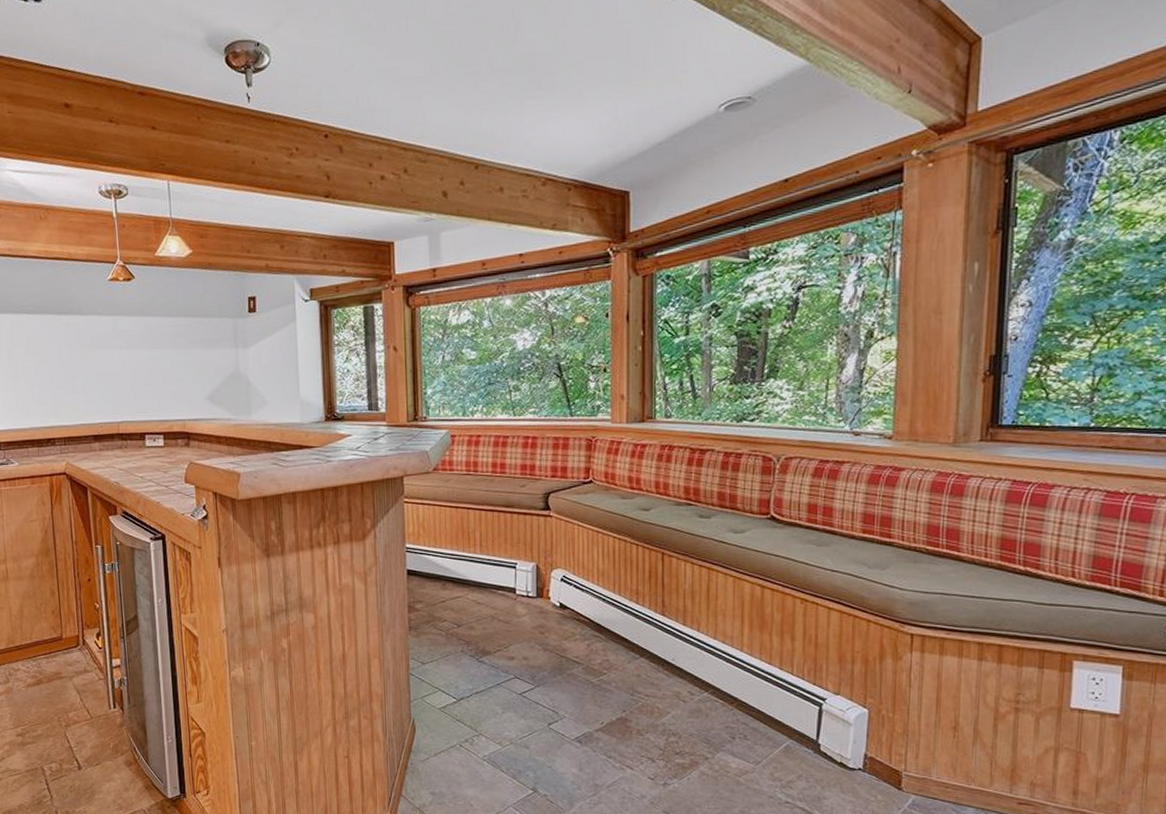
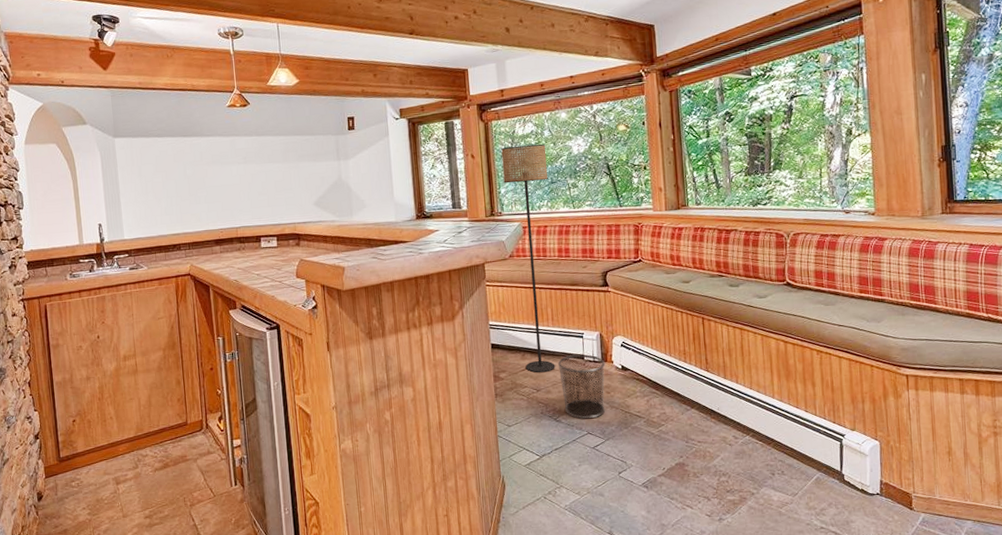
floor lamp: none [430,336,485,606] -> present [501,144,555,373]
waste bin: none [485,587,541,662] -> present [558,354,606,419]

